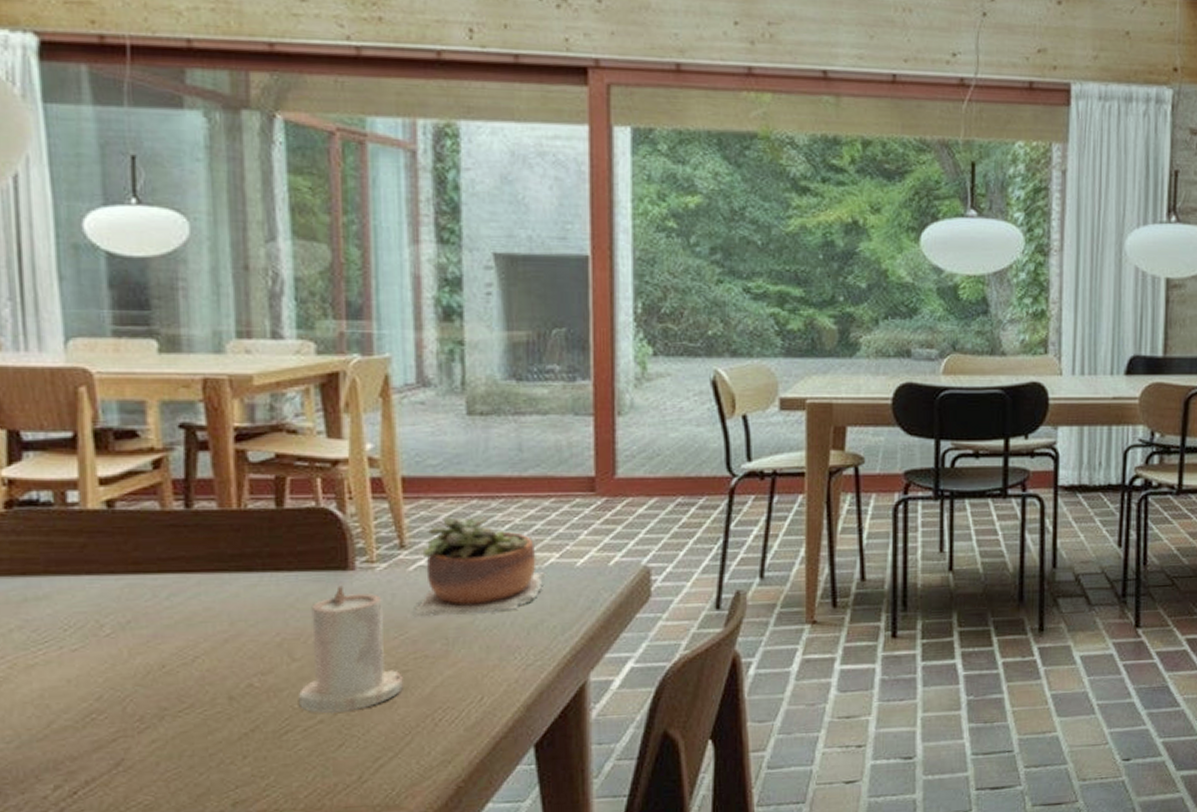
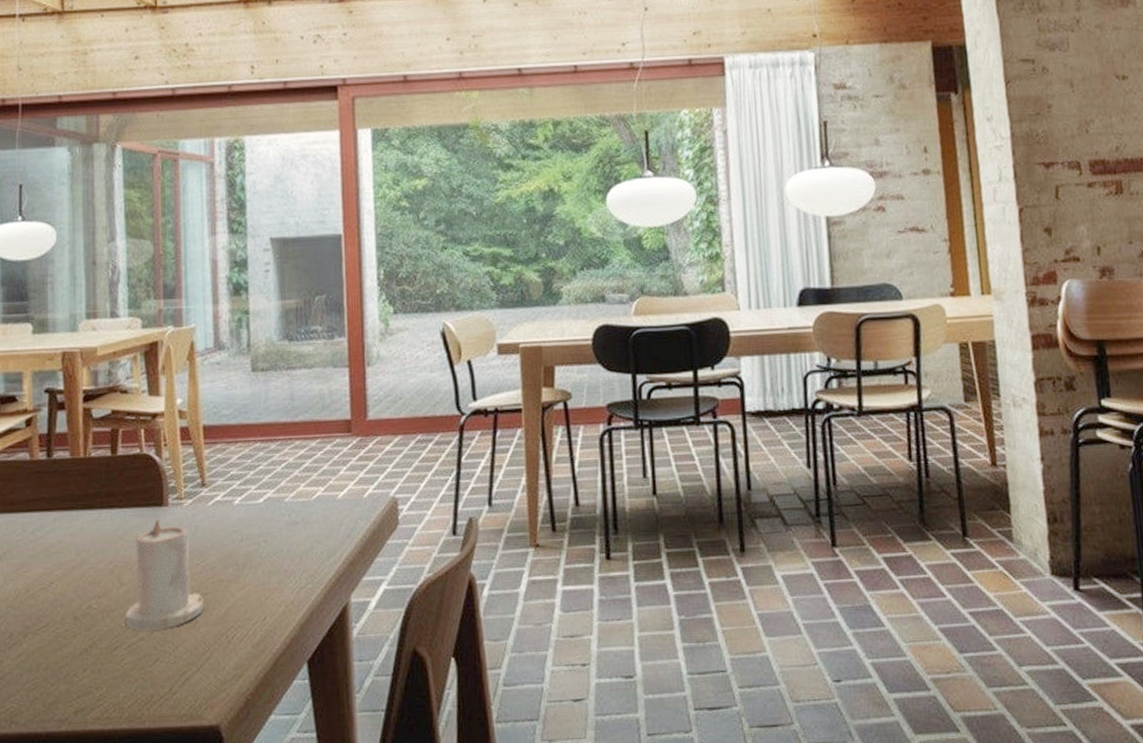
succulent plant: present [412,516,546,617] -> none [211,457,314,546]

